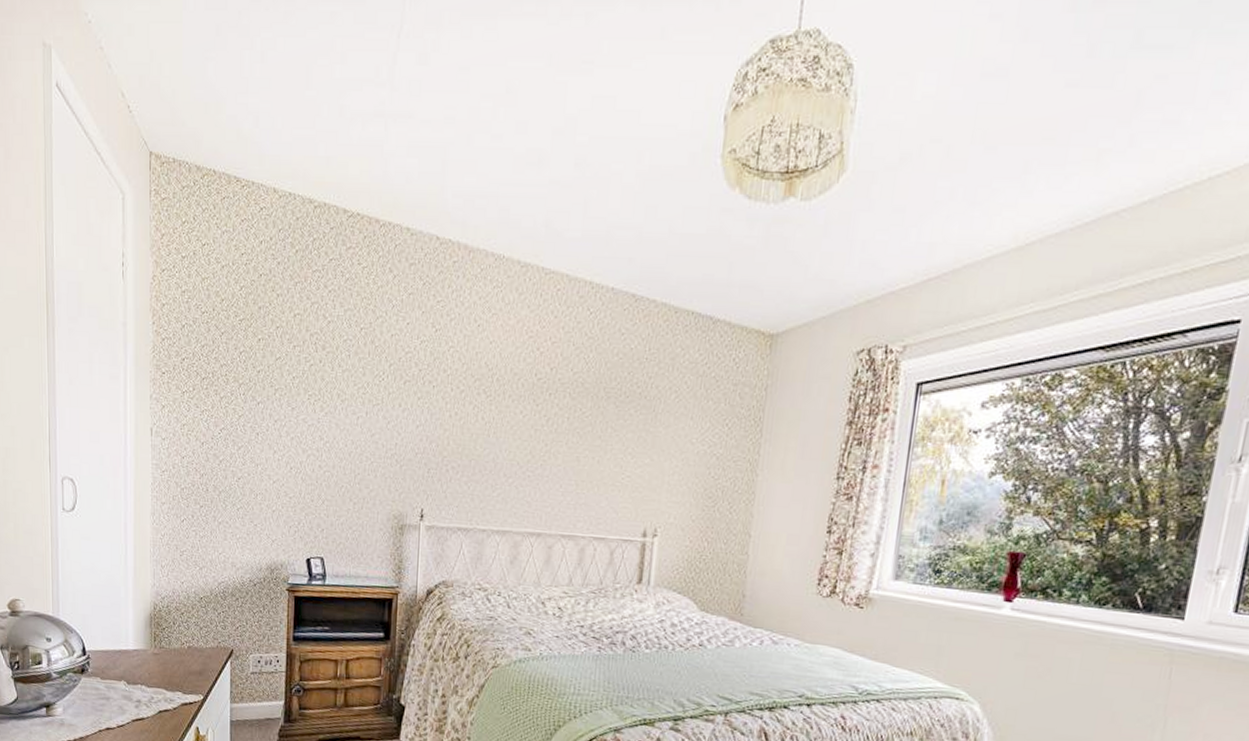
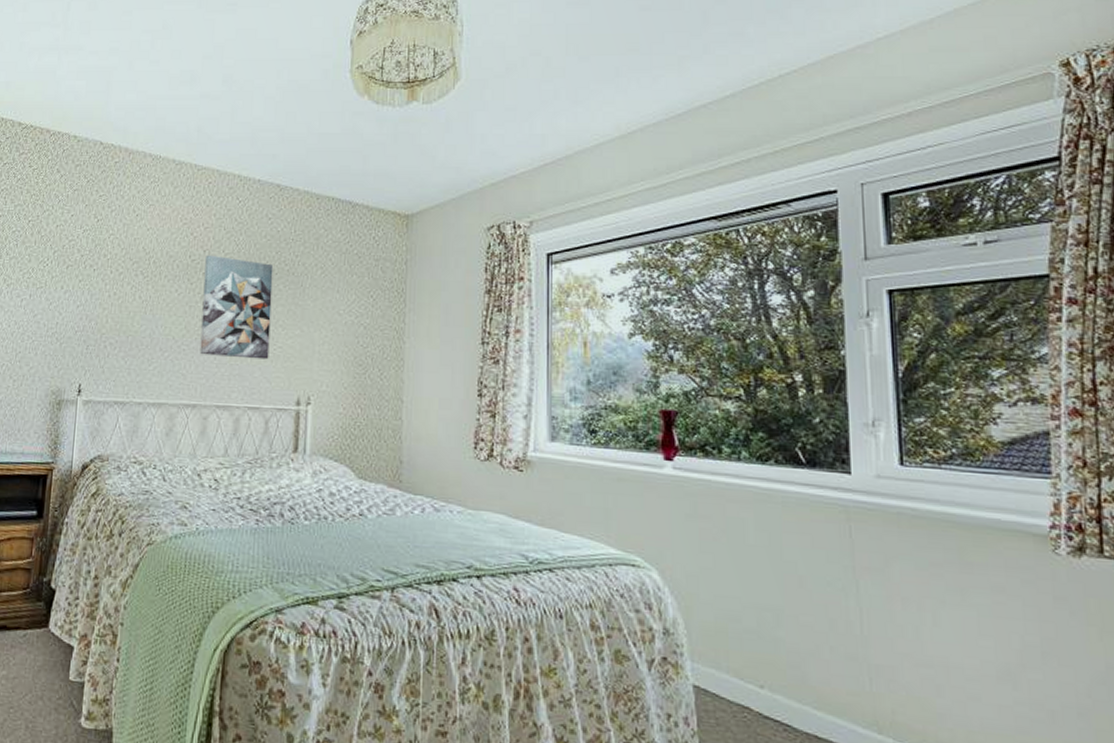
wall art: none [545,373,625,489] -> present [200,255,274,360]

